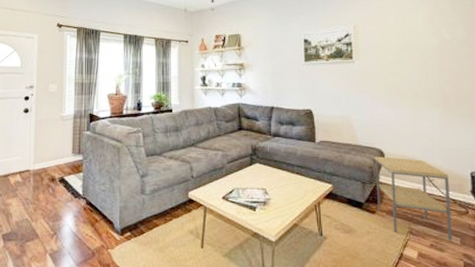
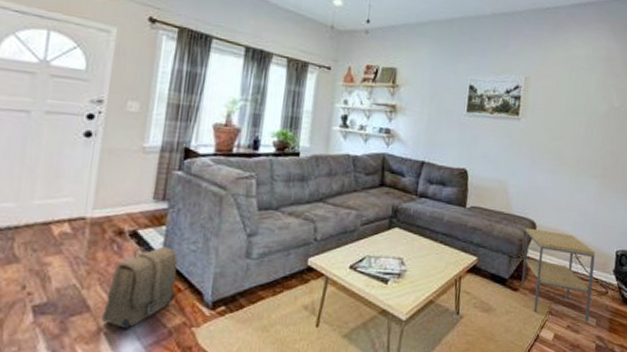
backpack: none [47,188,94,251] -> present [102,246,178,329]

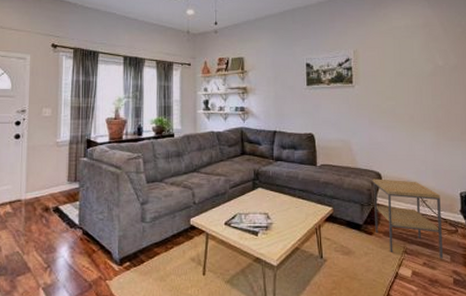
backpack: present [102,246,178,329] -> none [40,217,91,284]

